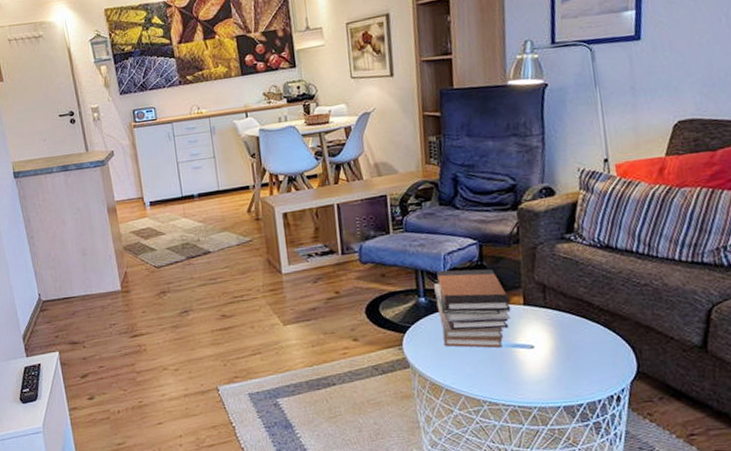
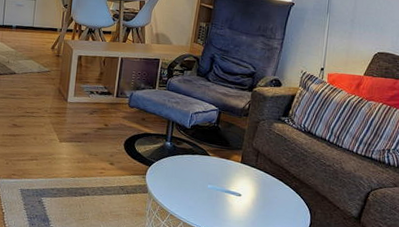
book stack: present [434,269,511,348] -> none [177,124,232,191]

